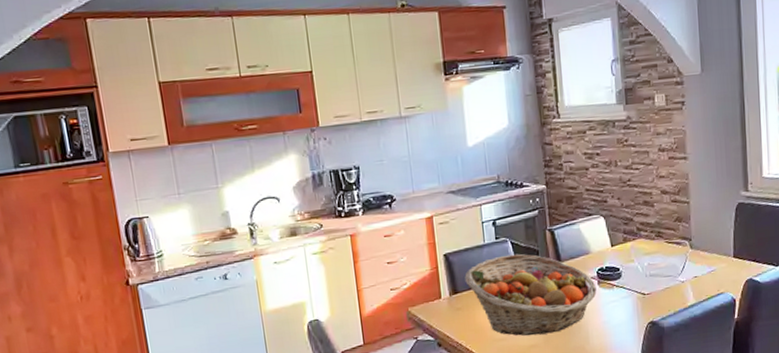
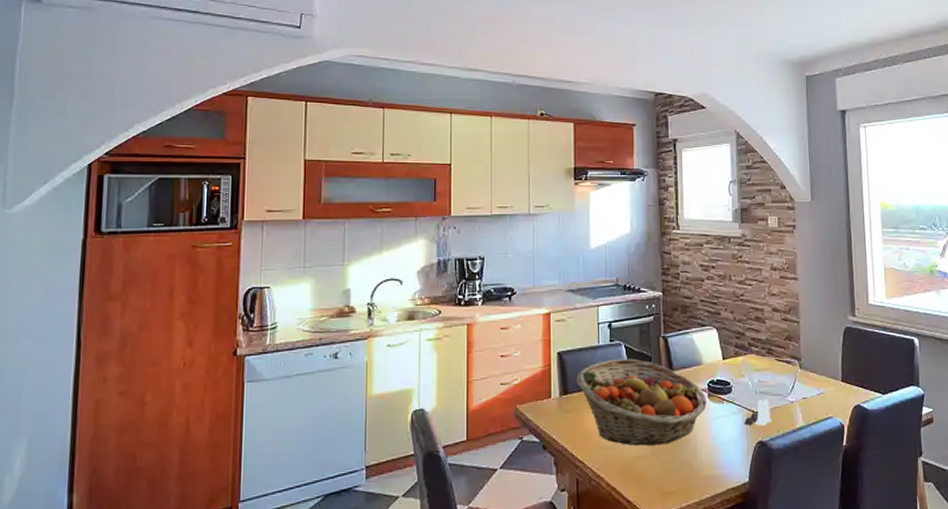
salt and pepper shaker set: none [635,281,663,308] -> present [744,399,772,426]

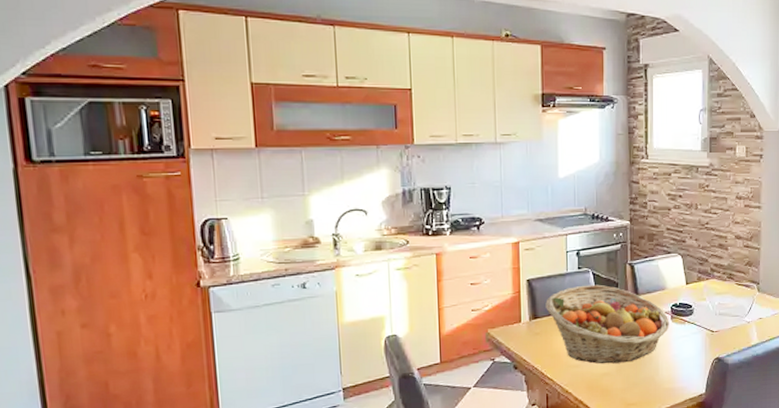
salt and pepper shaker set: present [744,399,772,426] -> none [703,320,729,344]

